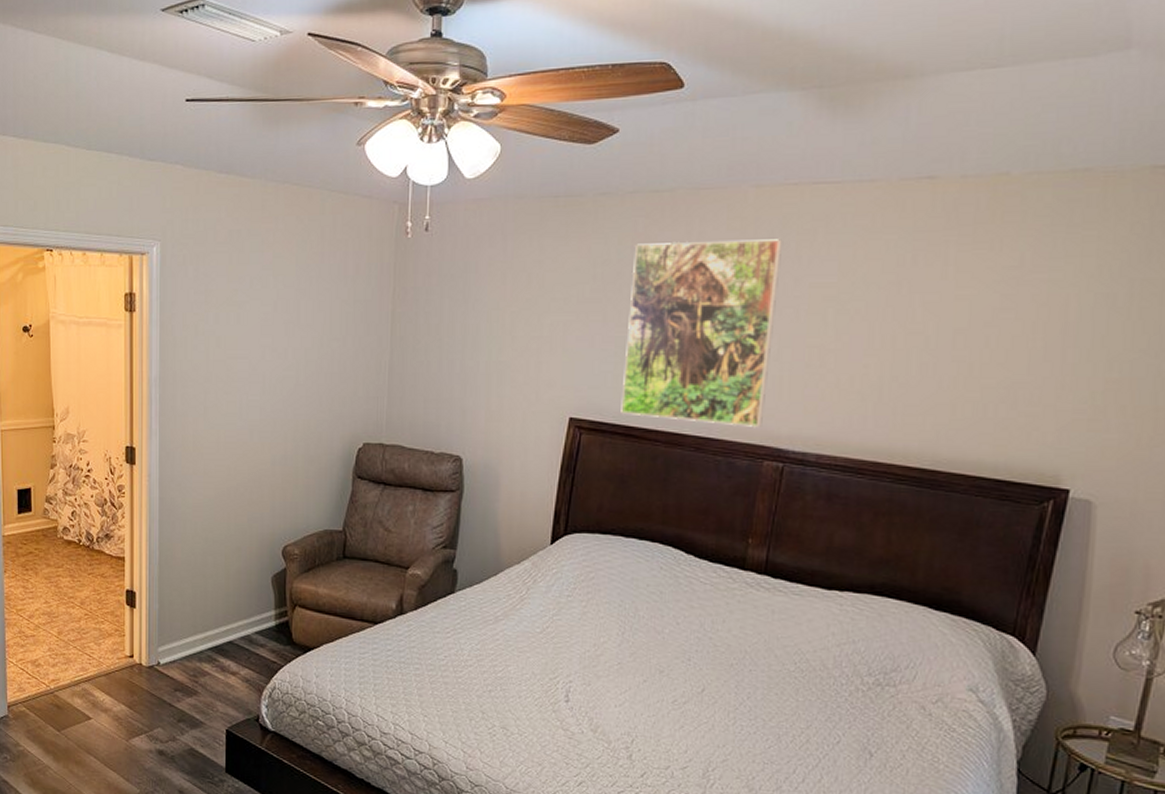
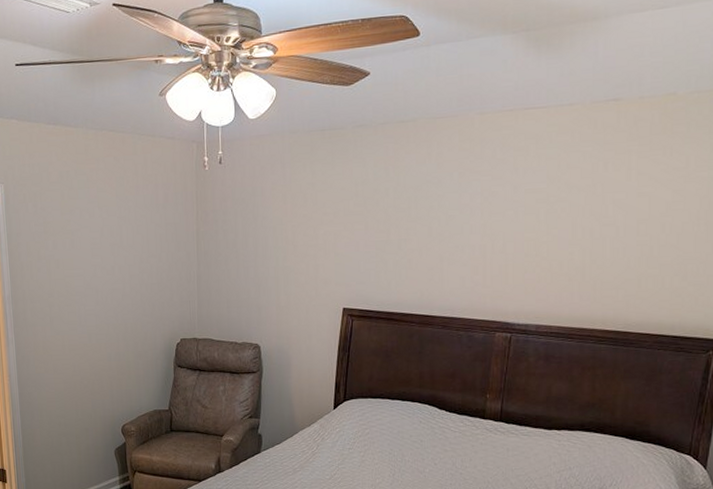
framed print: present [621,239,782,427] -> none [383,155,502,307]

